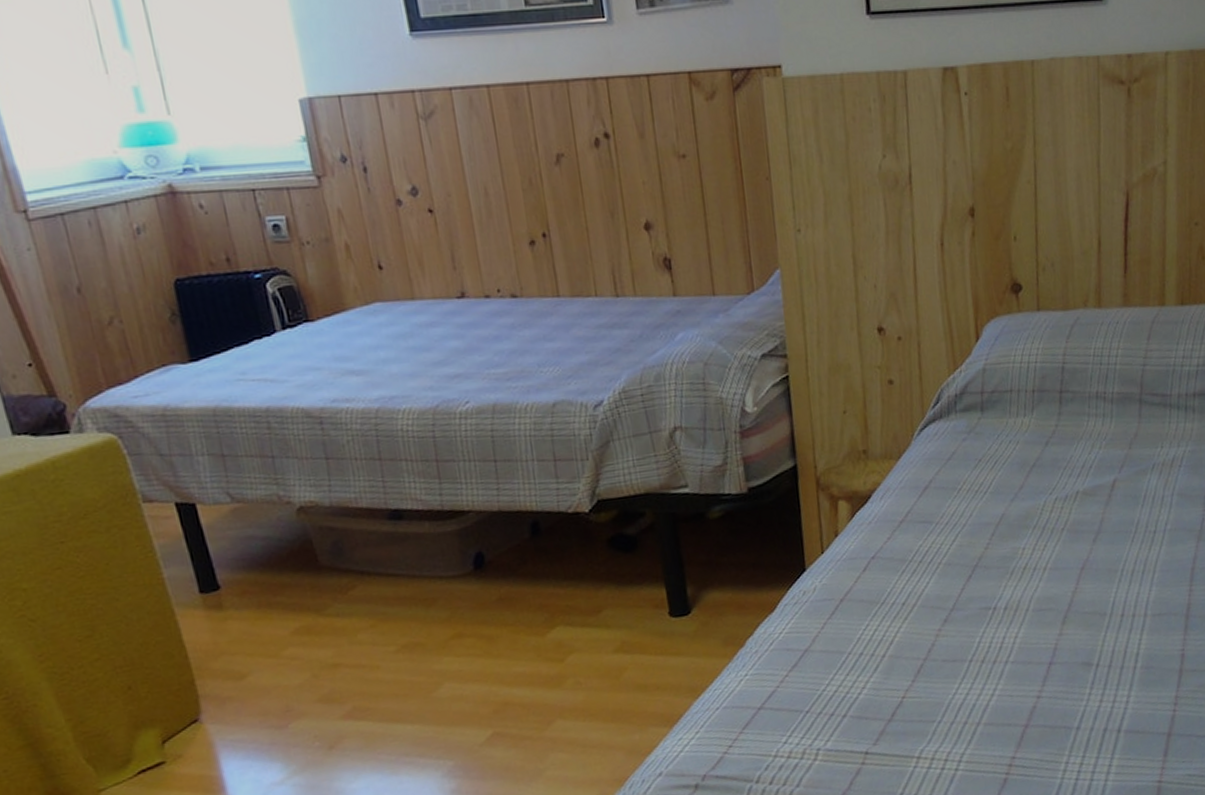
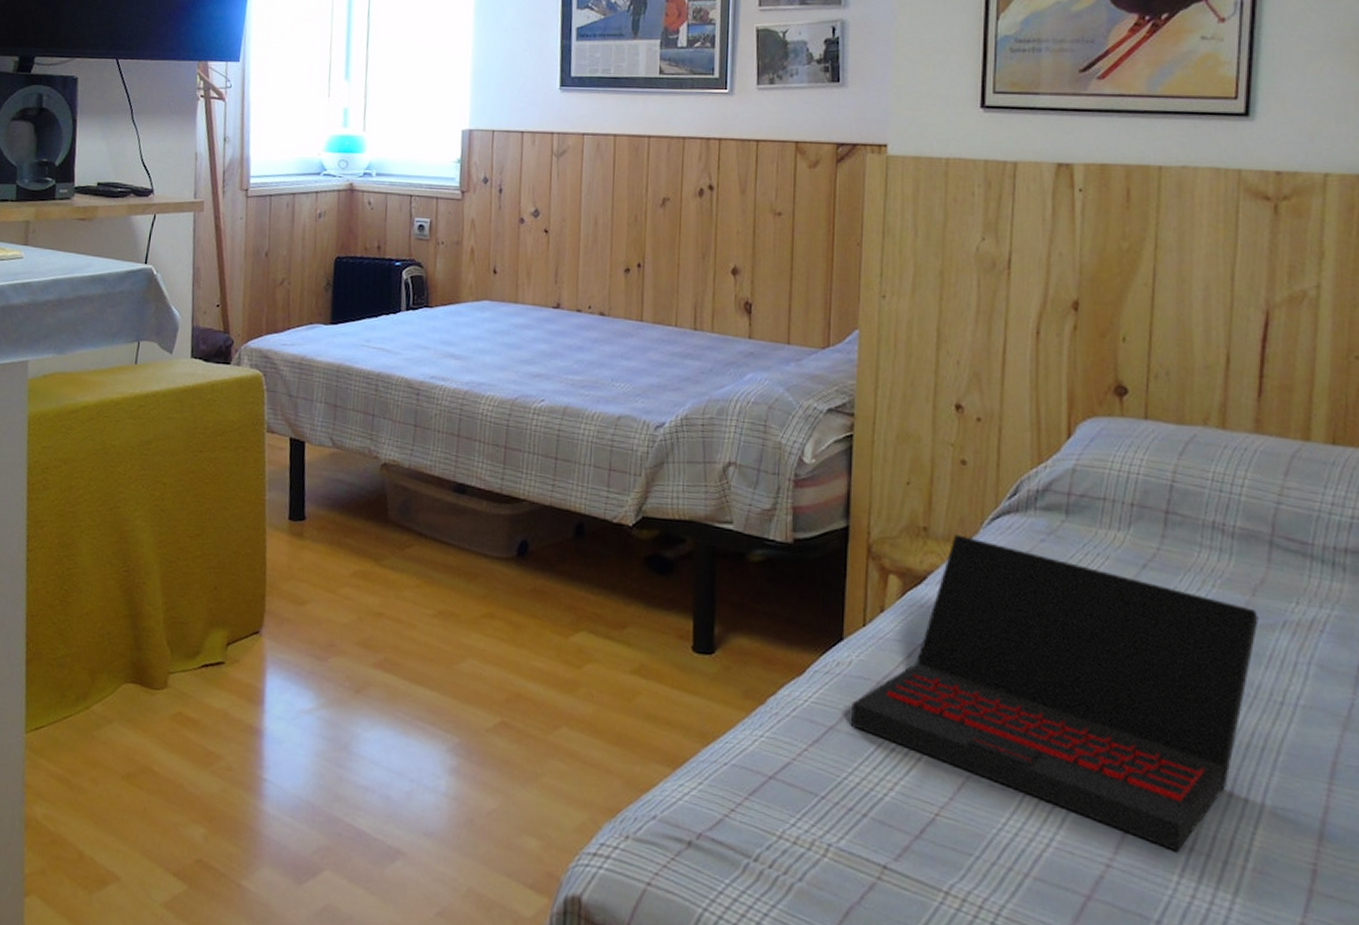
laptop: none [821,450,1135,671] -> present [850,534,1259,852]

